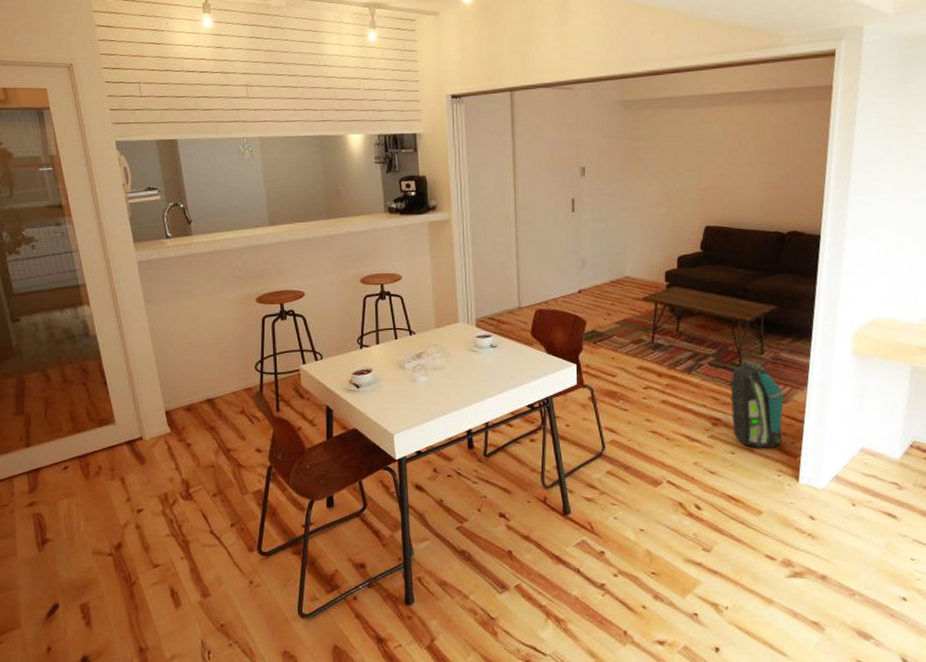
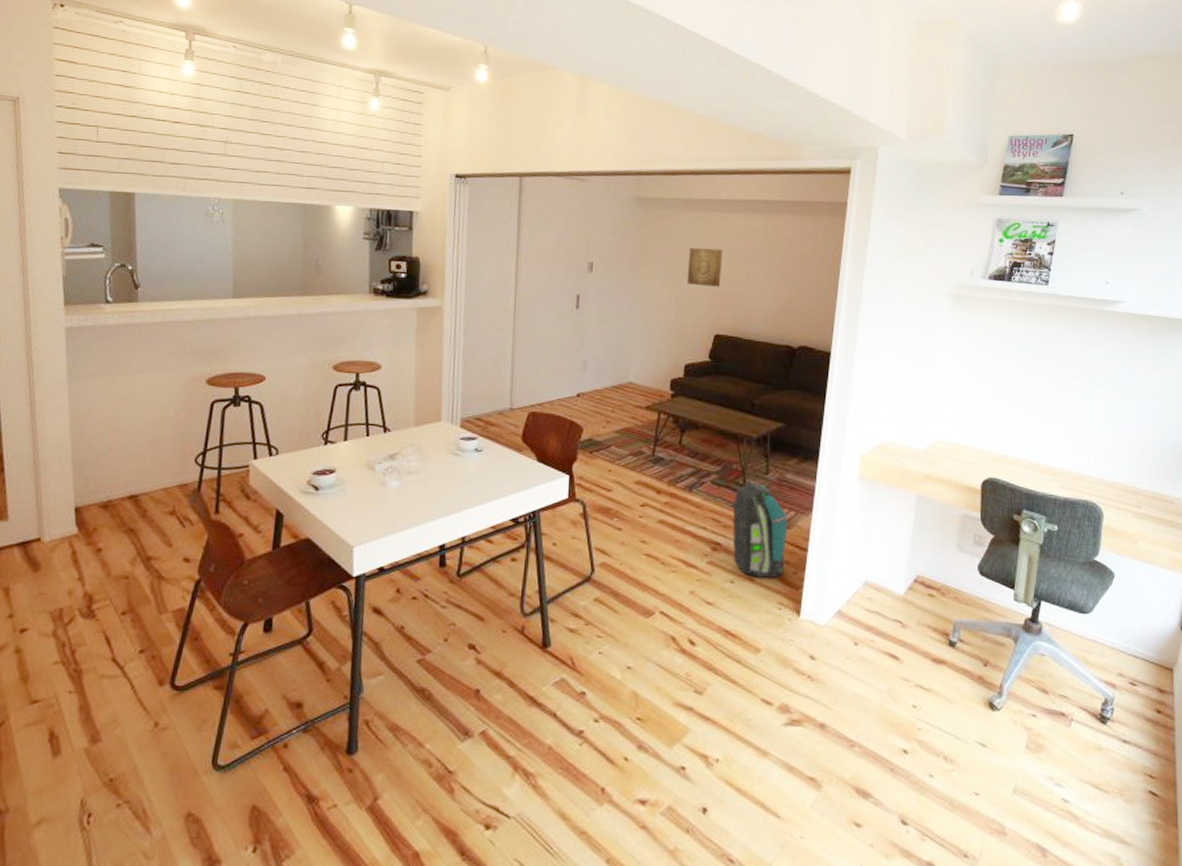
wall art: none [675,144,709,181] -> present [687,248,723,287]

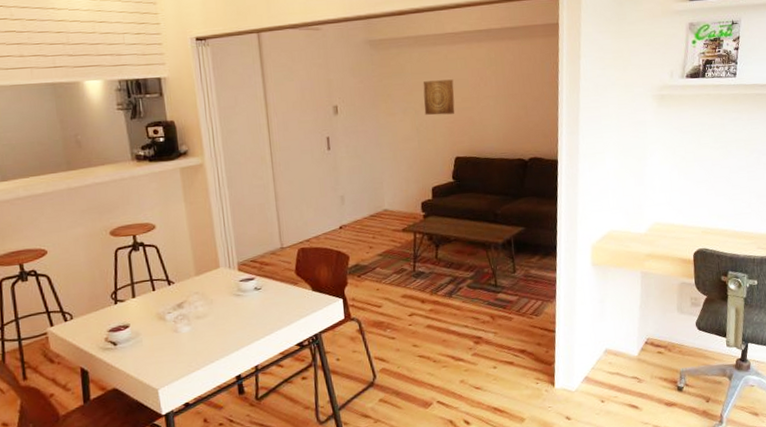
backpack: present [733,482,789,578] -> none [488,281,538,360]

